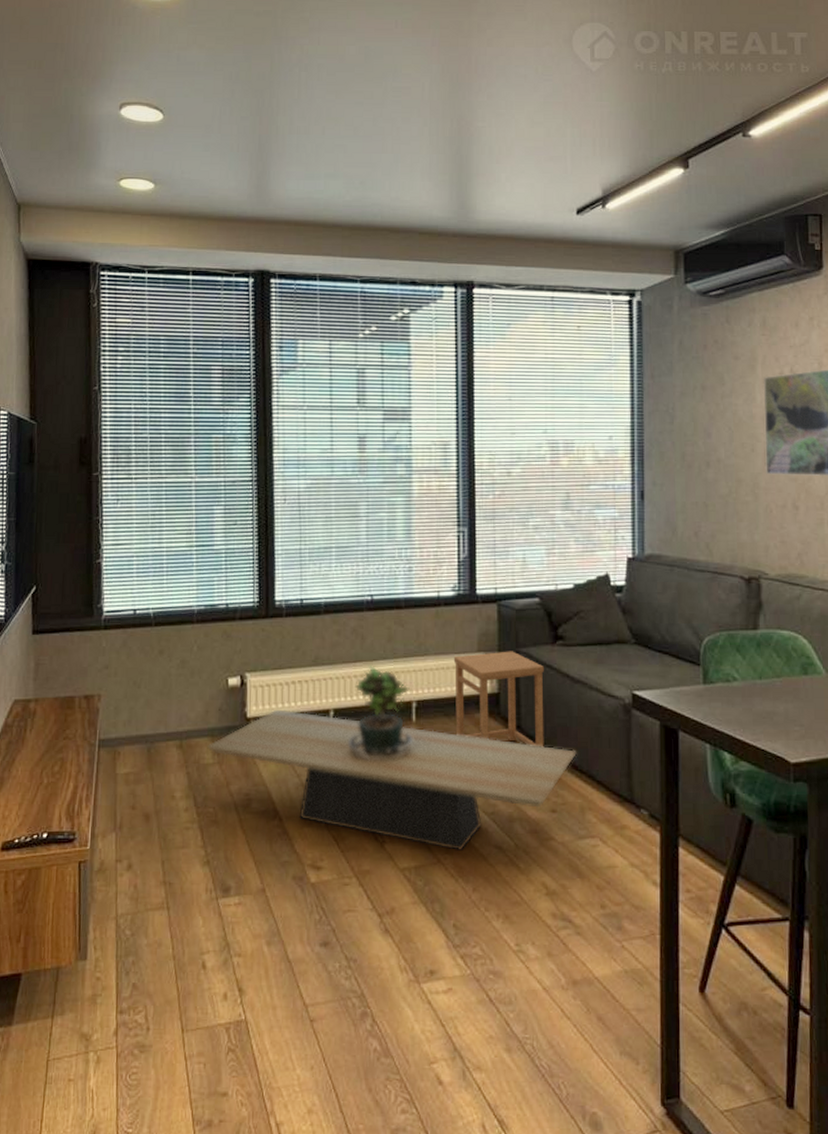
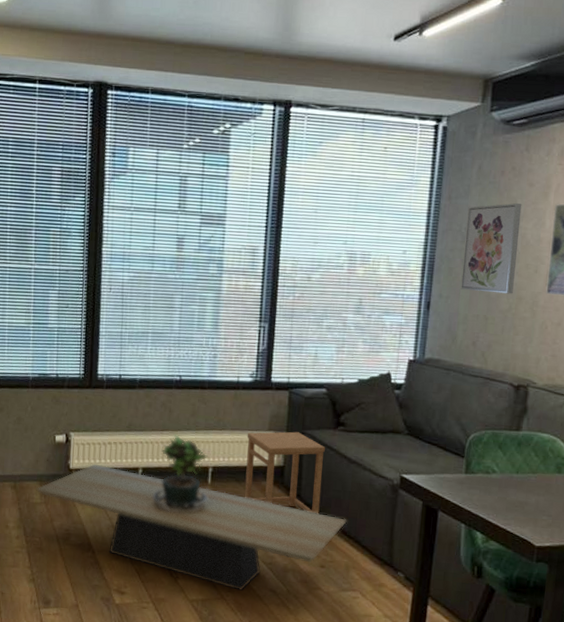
wall art: none [673,379,731,477] -> present [461,203,522,294]

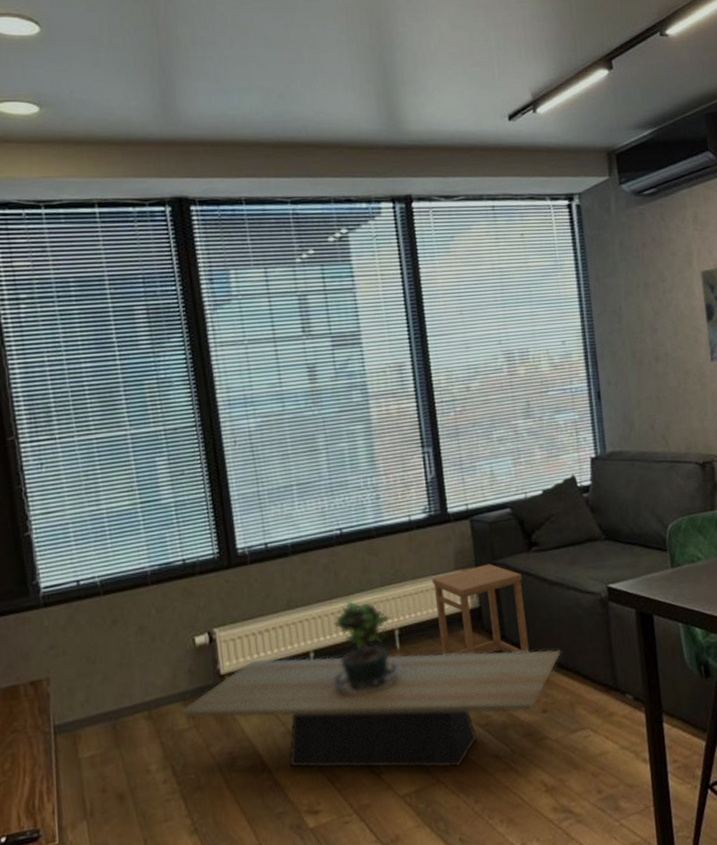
wall art: present [461,203,522,294] -> none [618,275,679,373]

